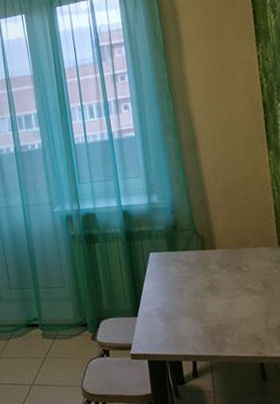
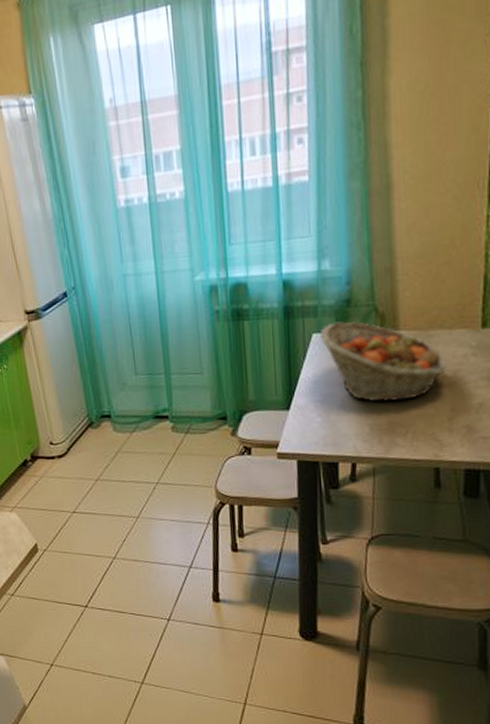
fruit basket: none [155,243,257,308] -> present [319,321,447,402]

